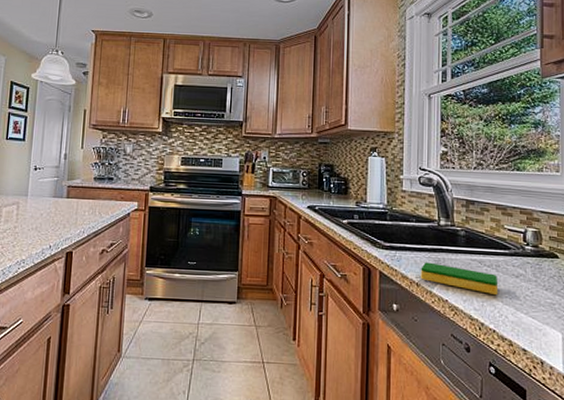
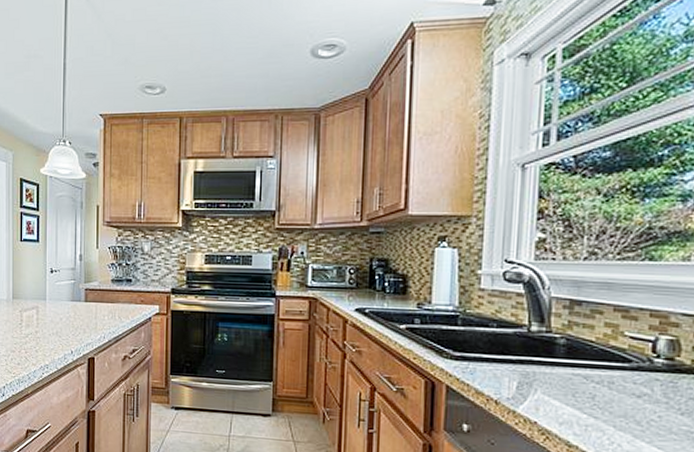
dish sponge: present [421,262,497,296] -> none [501,376,610,419]

